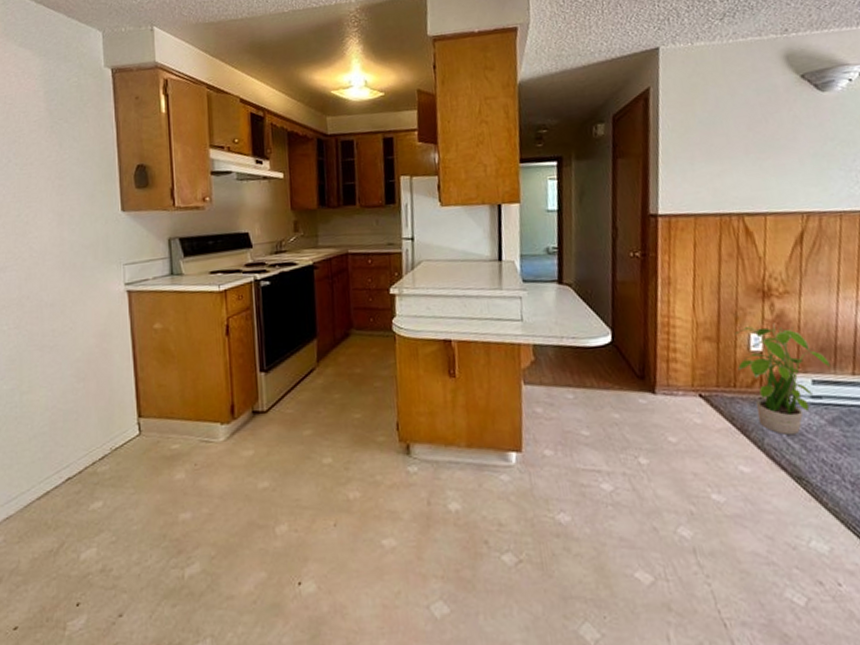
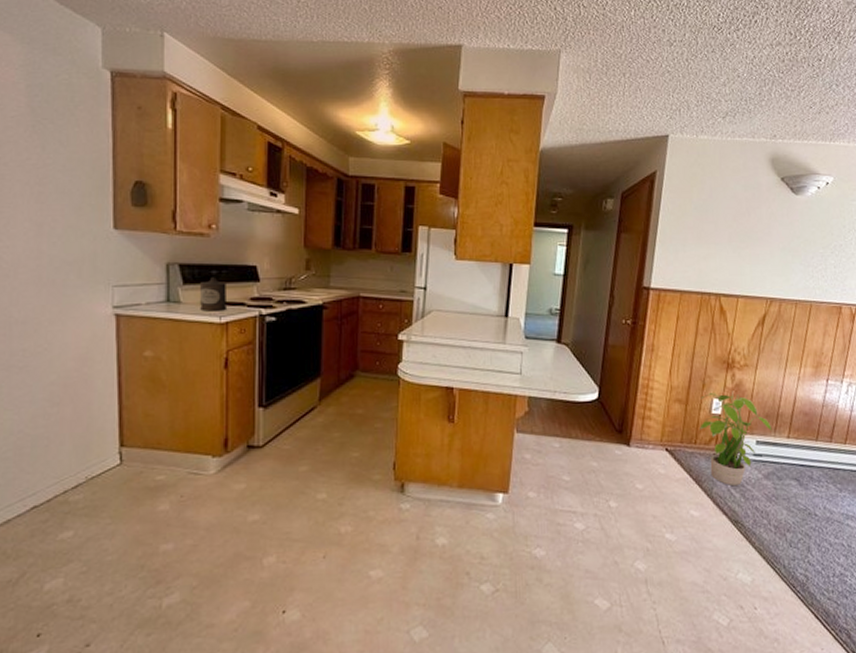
canister: none [199,247,224,282] -> present [200,277,226,312]

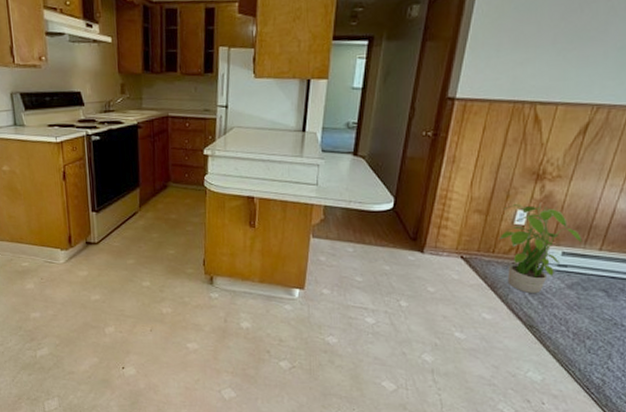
canister: present [200,277,226,312] -> none [38,103,60,133]

